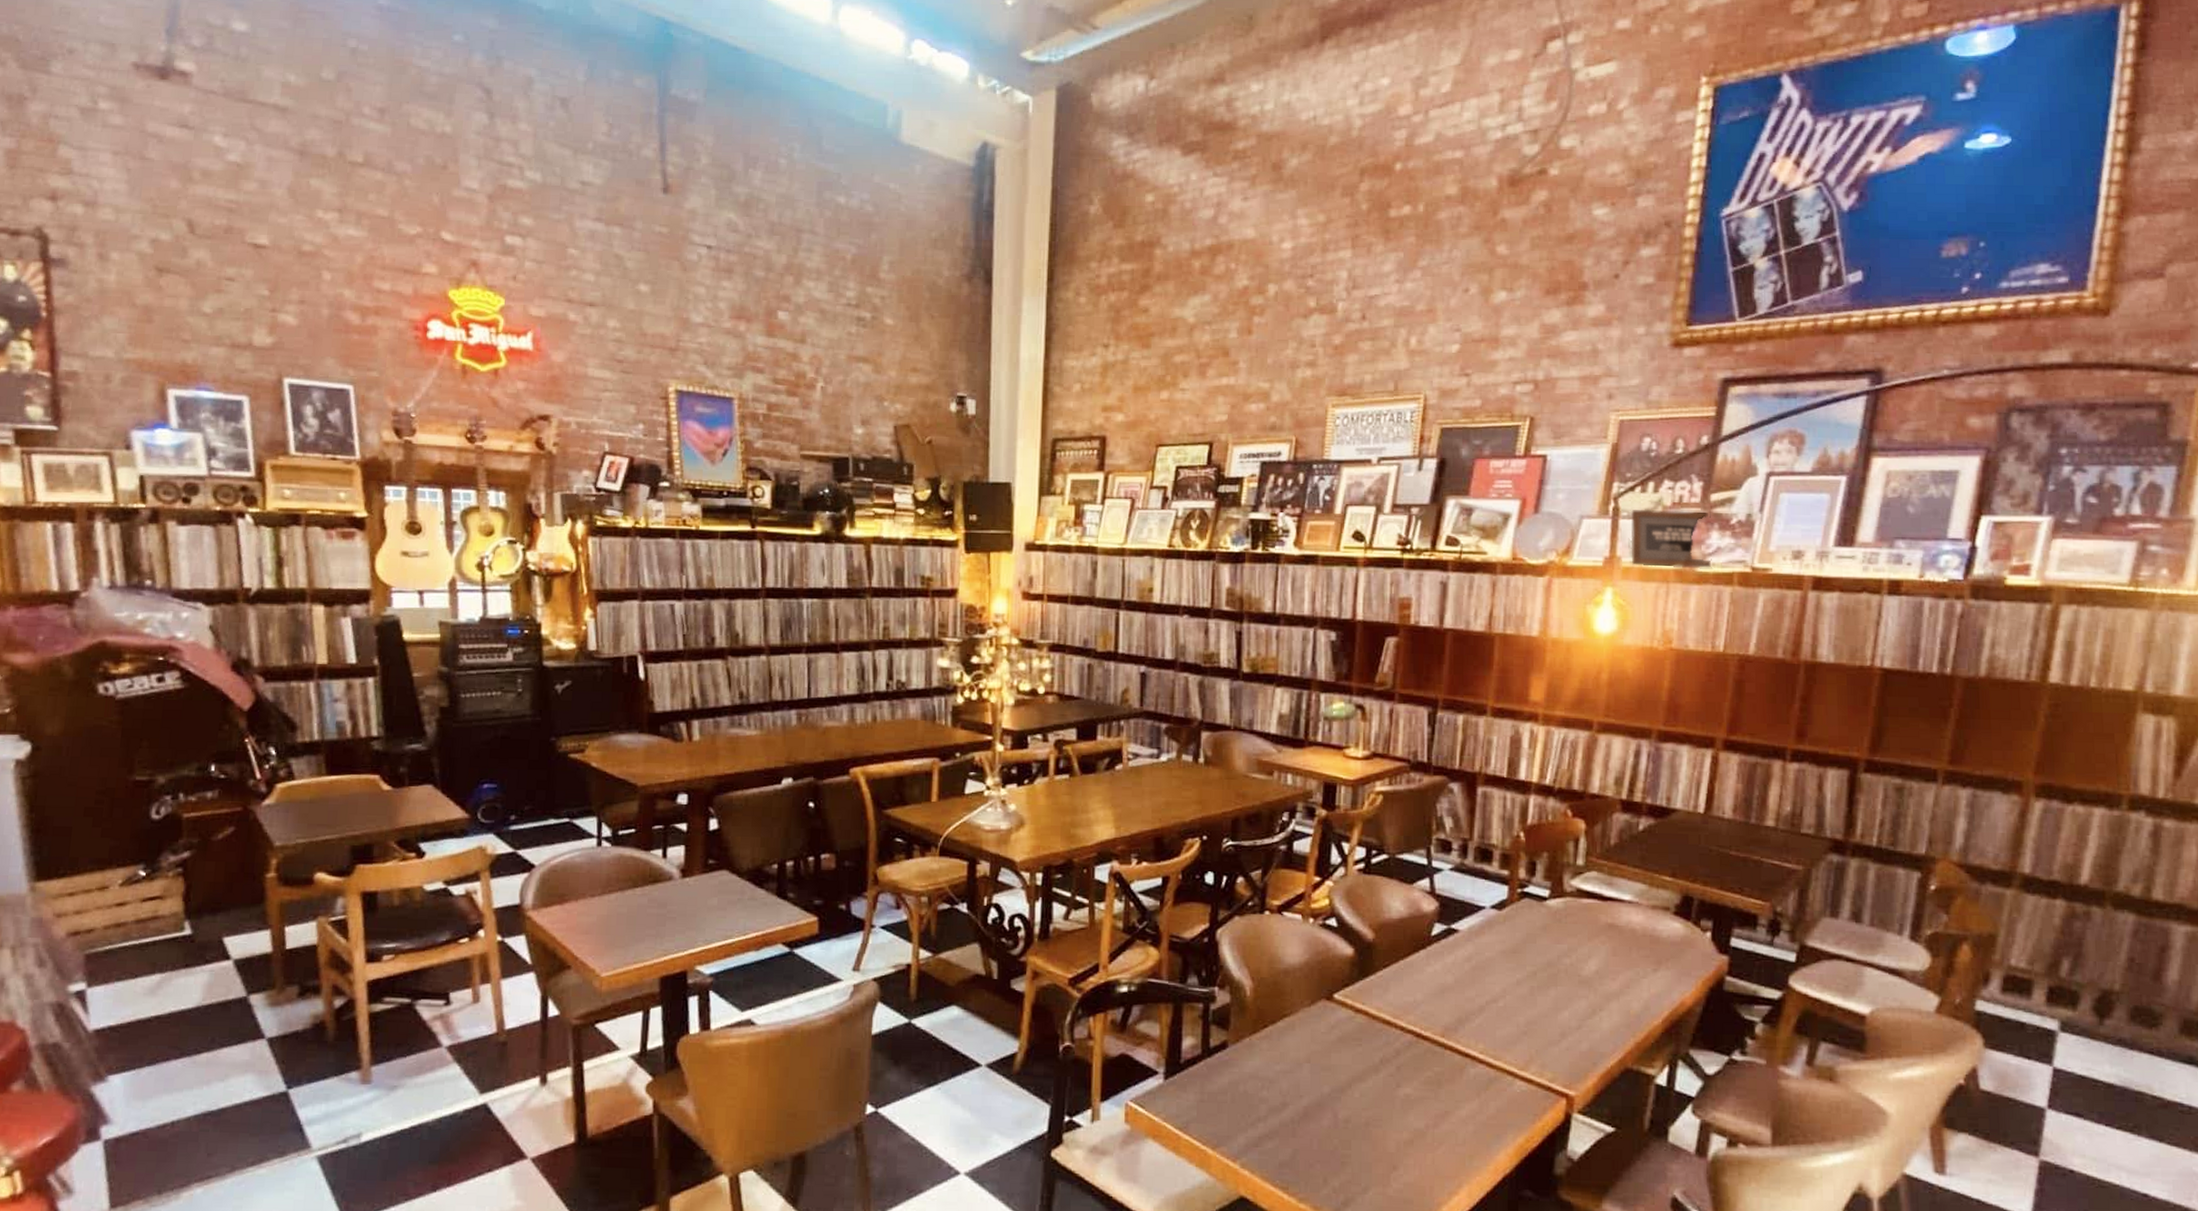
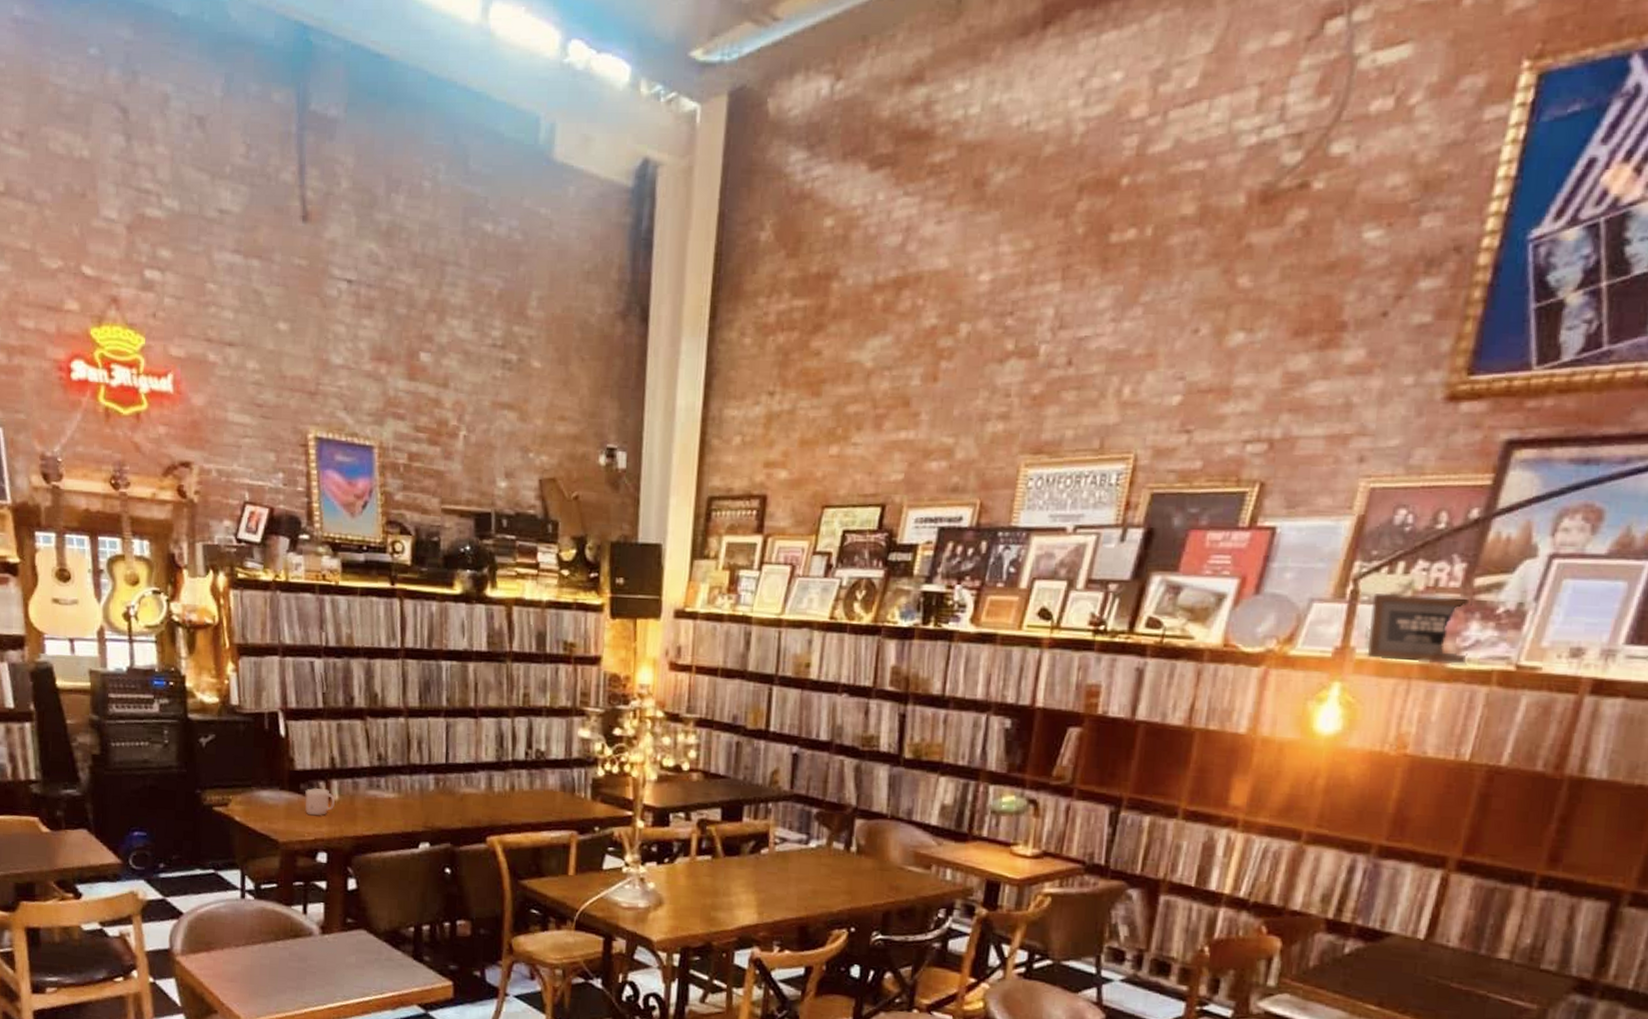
mug: none [664,730,696,757] -> present [305,788,335,816]

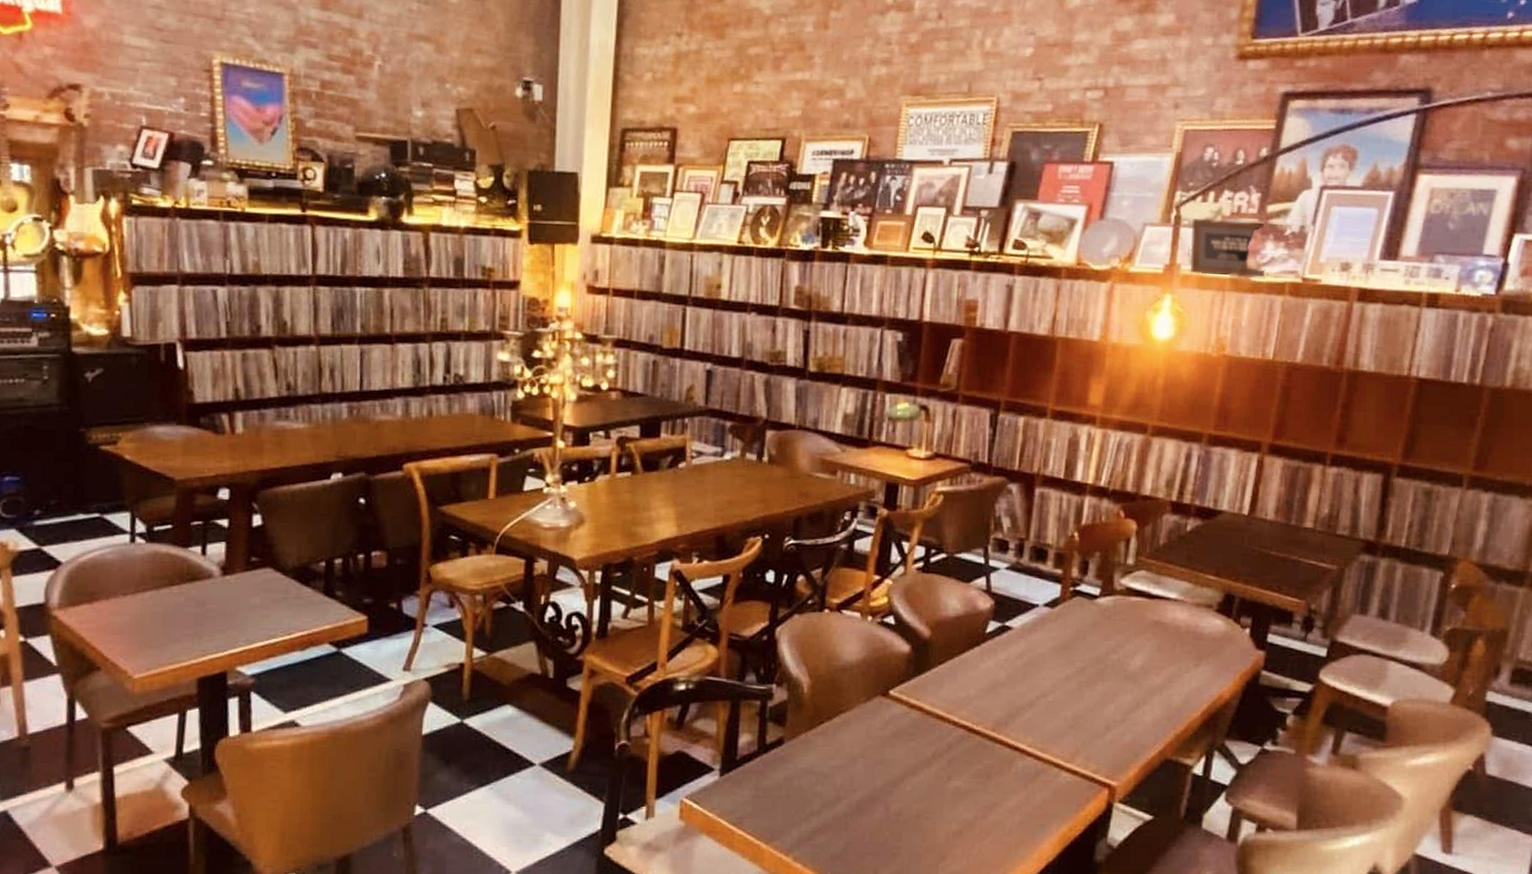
mug: present [305,788,335,816] -> none [205,422,239,451]

